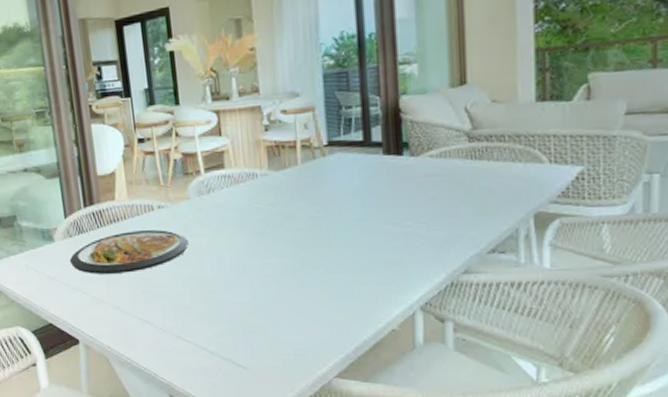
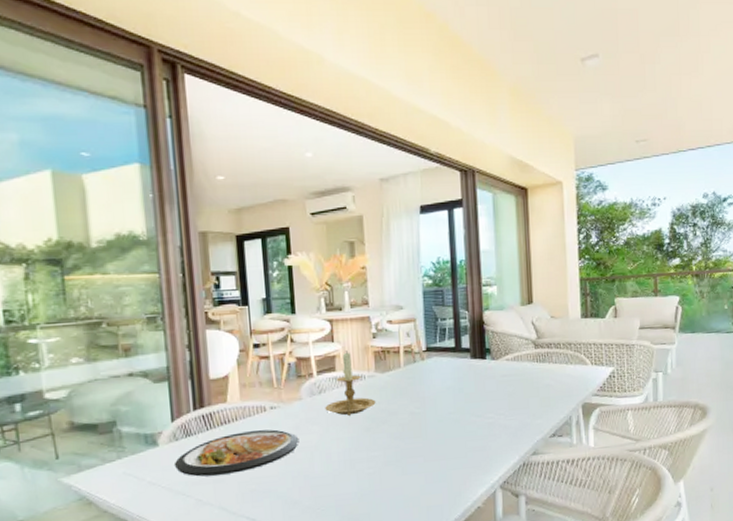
candle holder: none [214,145,270,218] -> present [325,350,376,416]

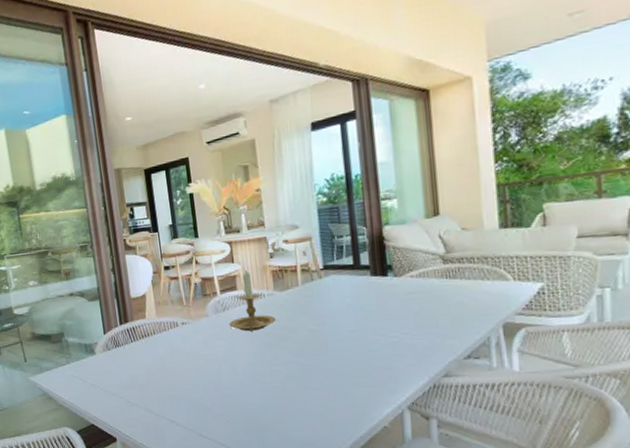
dish: present [175,429,299,477] -> none [109,343,208,382]

